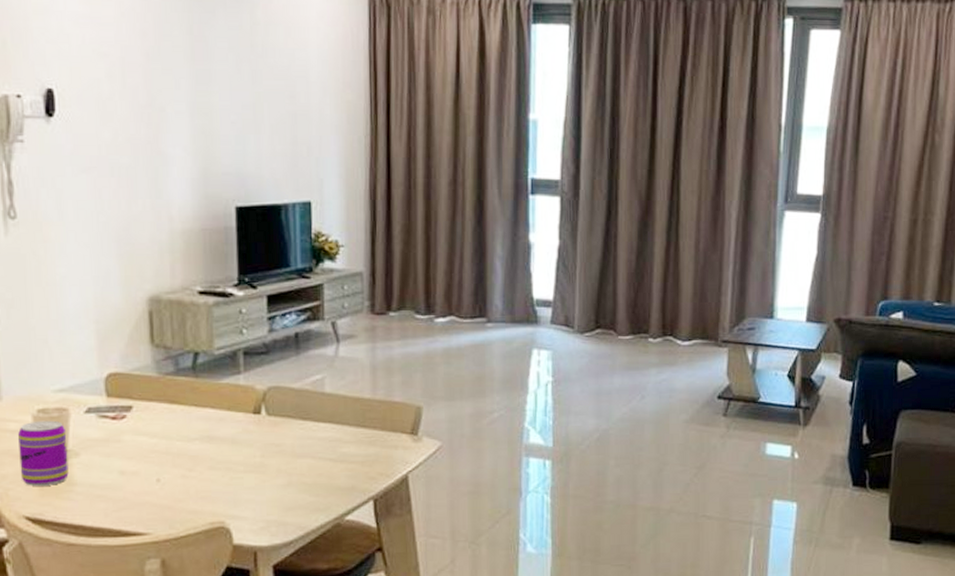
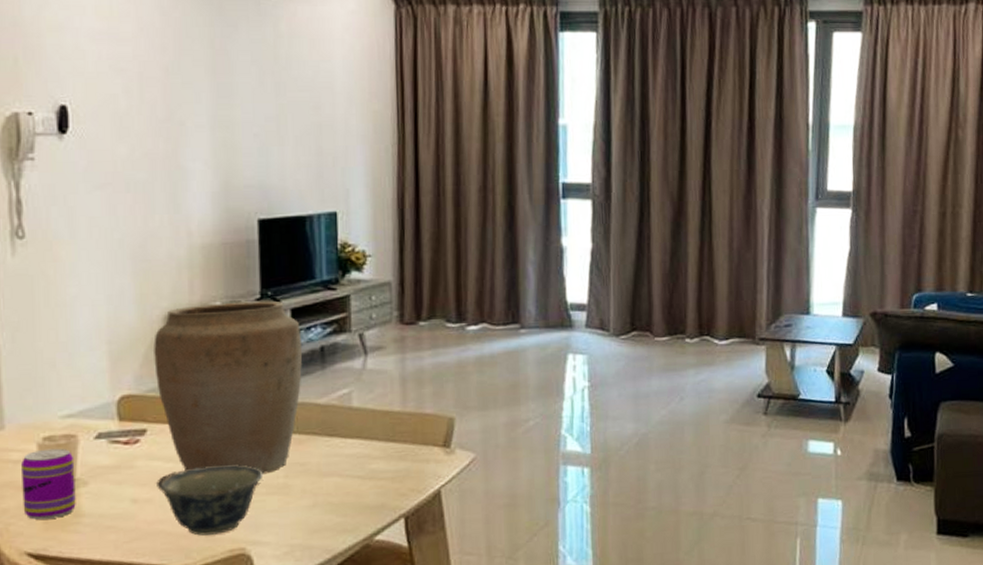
vase: none [138,287,278,453] -> present [153,300,303,474]
bowl: none [142,442,241,508] -> present [157,464,264,536]

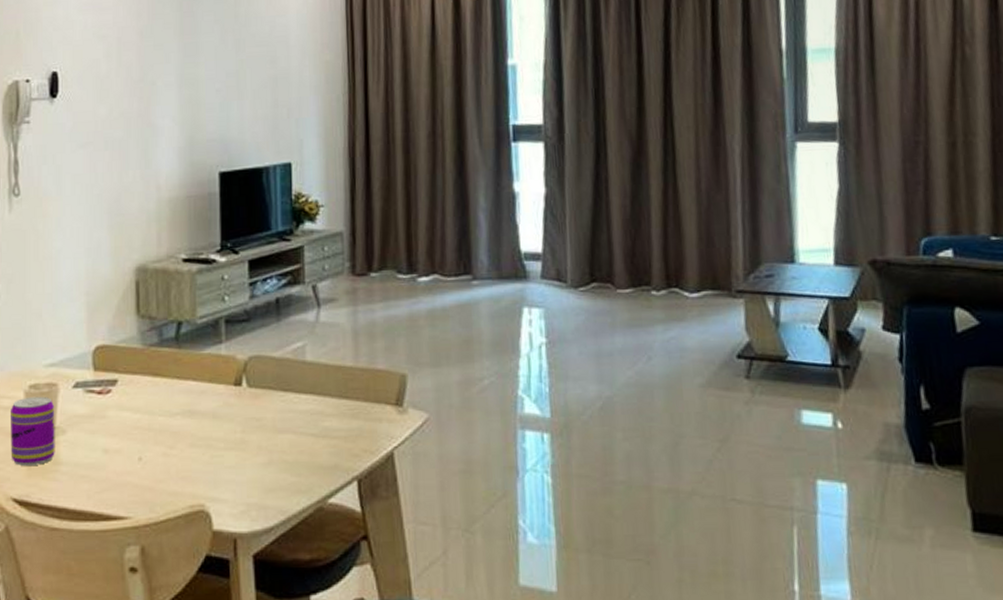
vase: present [153,300,303,474] -> none [125,252,259,428]
bowl: present [157,464,264,536] -> none [125,417,222,489]

